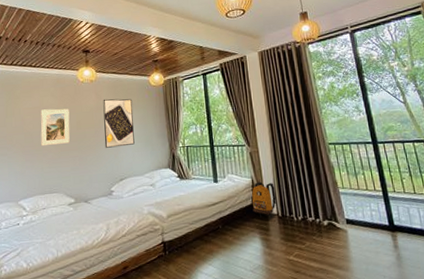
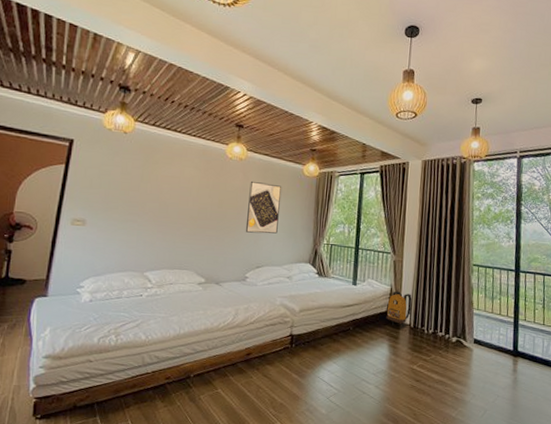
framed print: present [40,108,70,147] -> none [176,180,212,221]

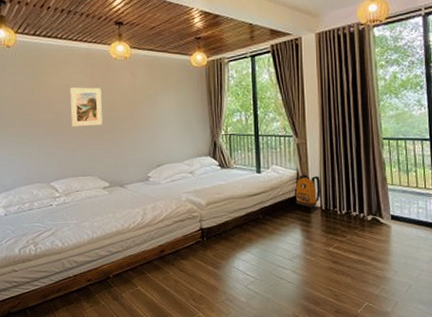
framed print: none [176,180,212,221] -> present [69,87,103,127]
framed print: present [245,180,282,234] -> none [138,79,173,132]

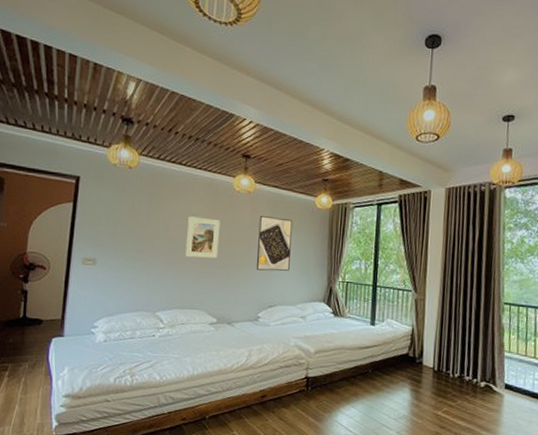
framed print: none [138,79,173,132] -> present [256,215,293,271]
backpack: present [295,174,321,211] -> none [407,331,436,371]

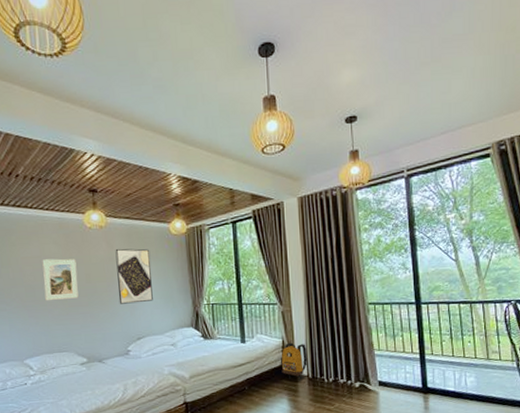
backpack: none [407,331,436,371] -> present [281,342,308,380]

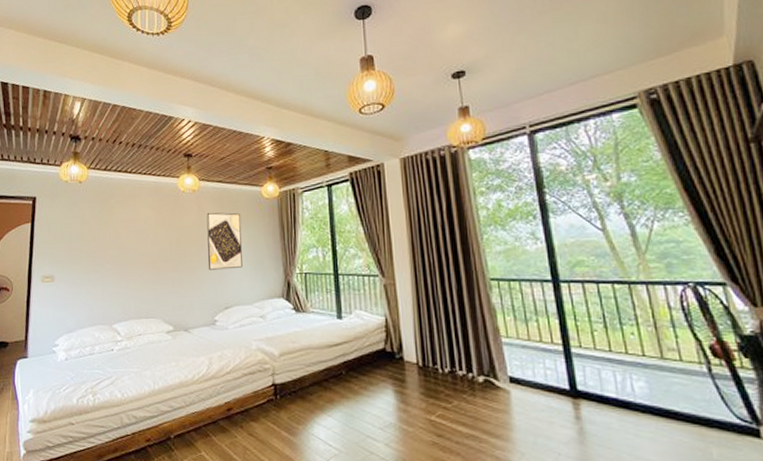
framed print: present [42,258,79,301] -> none [136,222,169,265]
backpack: present [281,342,308,380] -> none [385,321,417,367]

